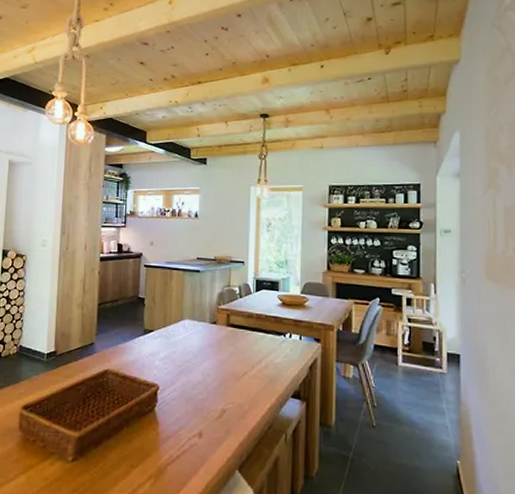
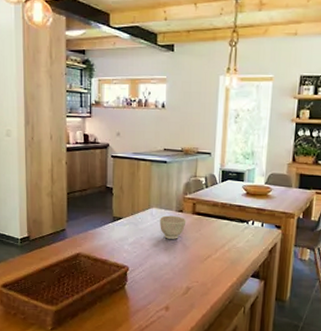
bowl: none [193,328,220,354] -> present [160,215,187,239]

